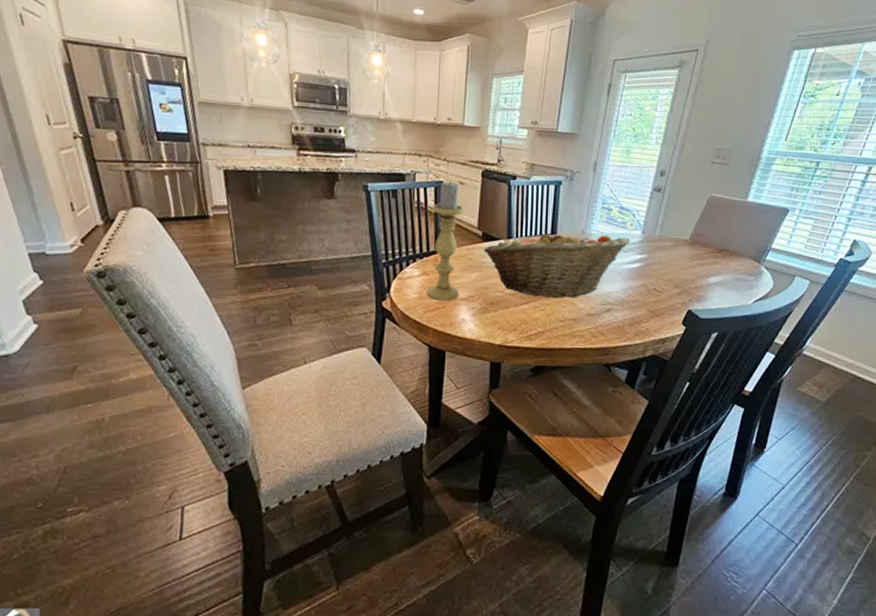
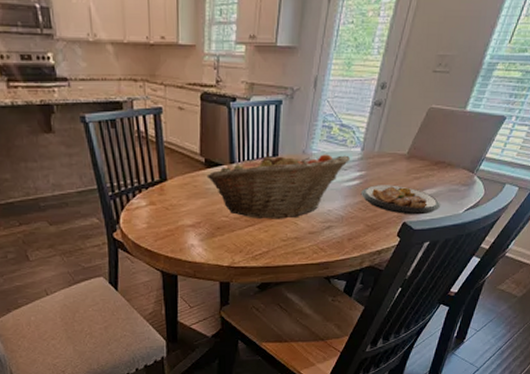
candle holder: present [428,181,464,302] -> none [152,107,187,229]
plate: none [642,269,728,303] -> present [360,185,441,215]

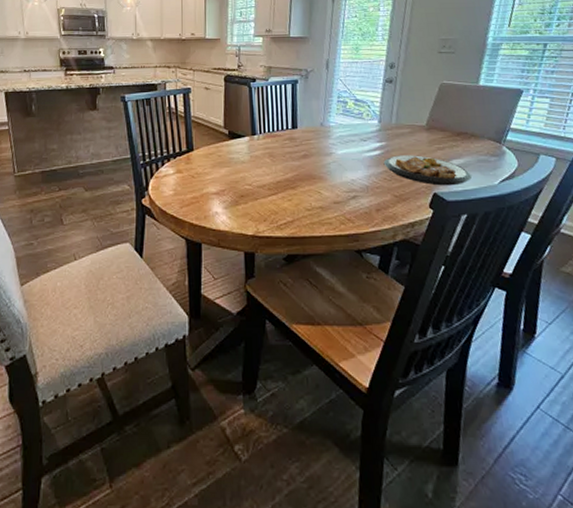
fruit basket: present [206,152,351,219] -> none [230,125,369,188]

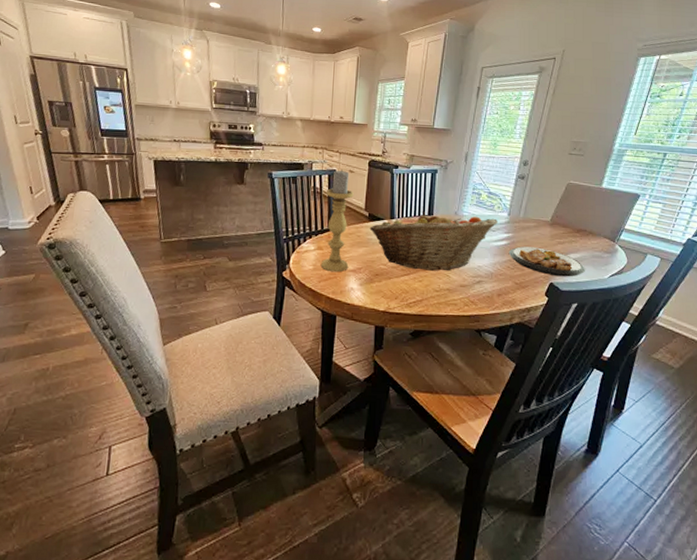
candle holder: none [181,87,211,196] -> present [321,170,354,273]
fruit basket: none [230,125,369,188] -> present [369,211,499,271]

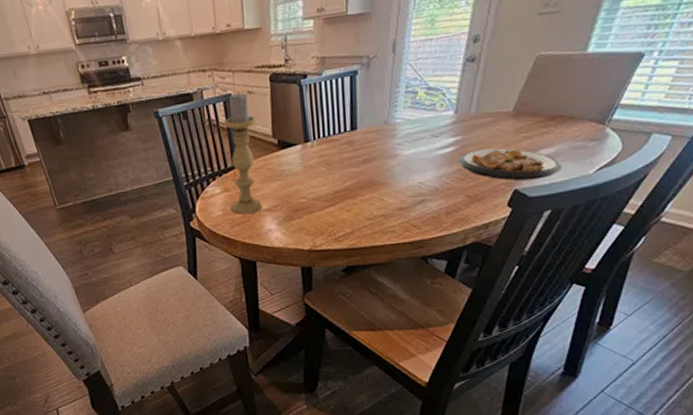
fruit basket: present [369,211,499,271] -> none [280,120,443,198]

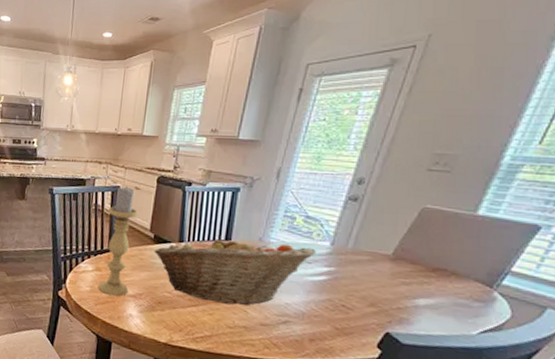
fruit basket: none [280,120,443,198] -> present [154,235,317,305]
plate: present [457,147,563,181] -> none [328,284,443,328]

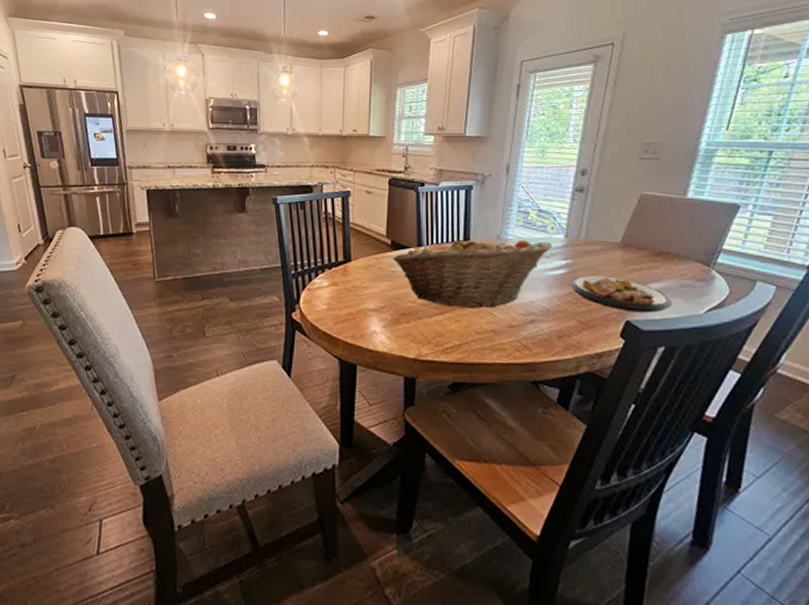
candle holder: present [99,186,138,297] -> none [337,191,372,313]
plate: none [328,284,443,328] -> present [568,275,674,313]

